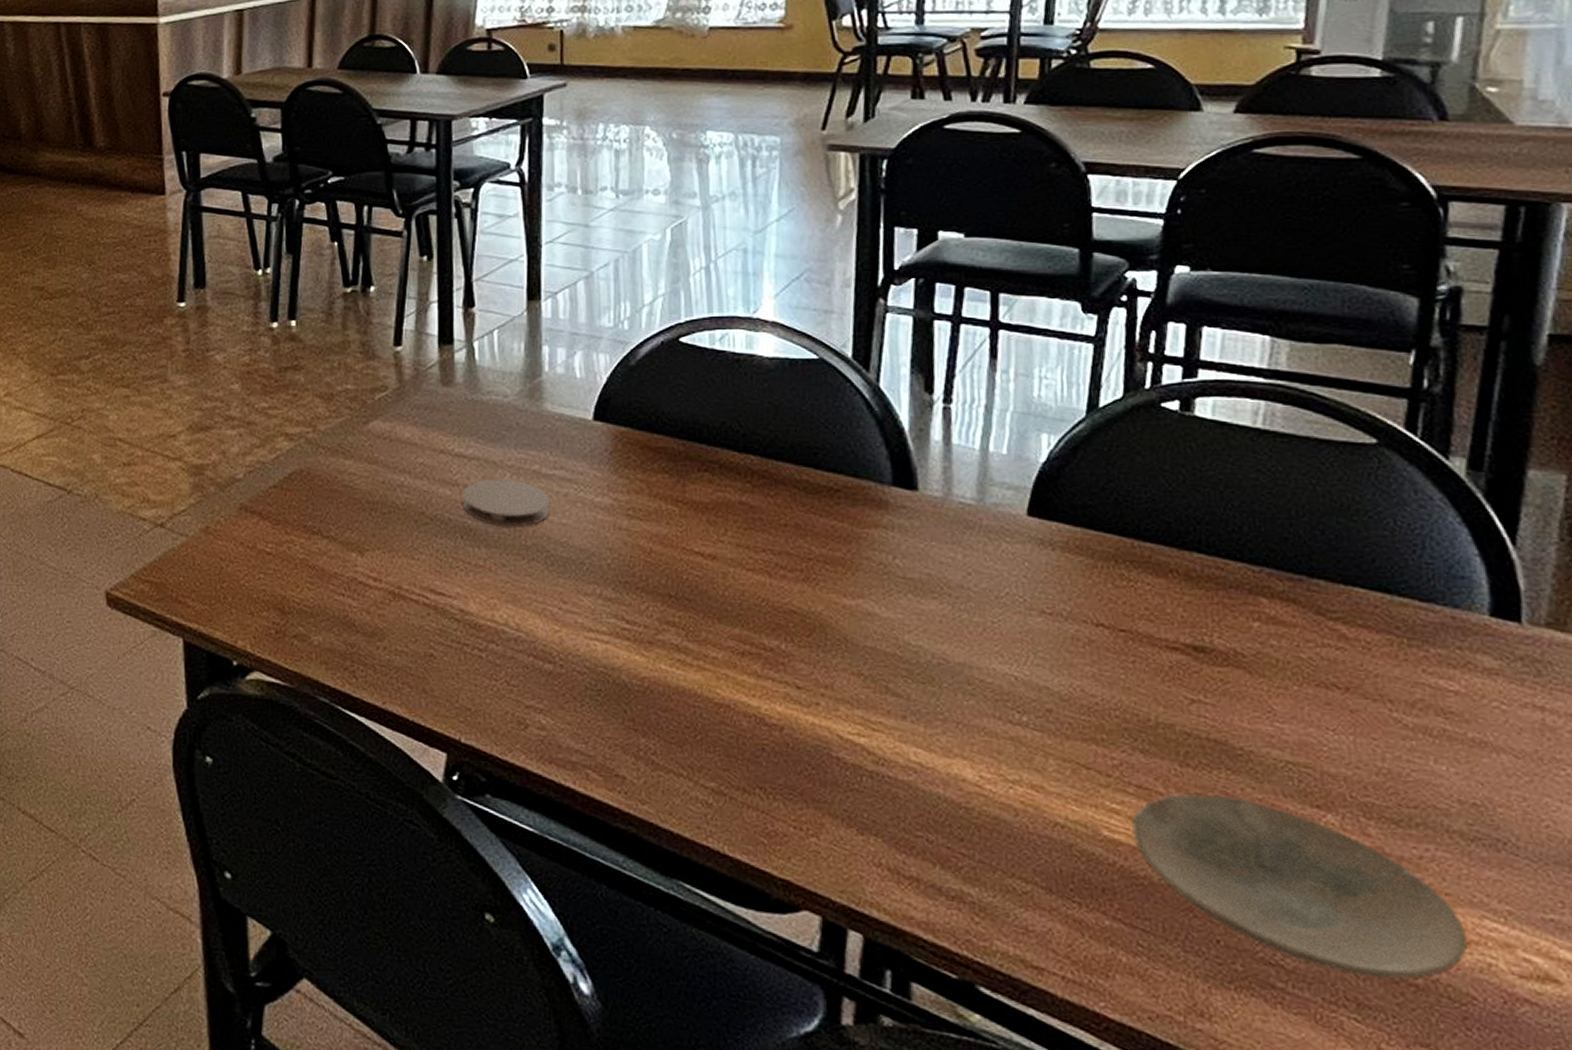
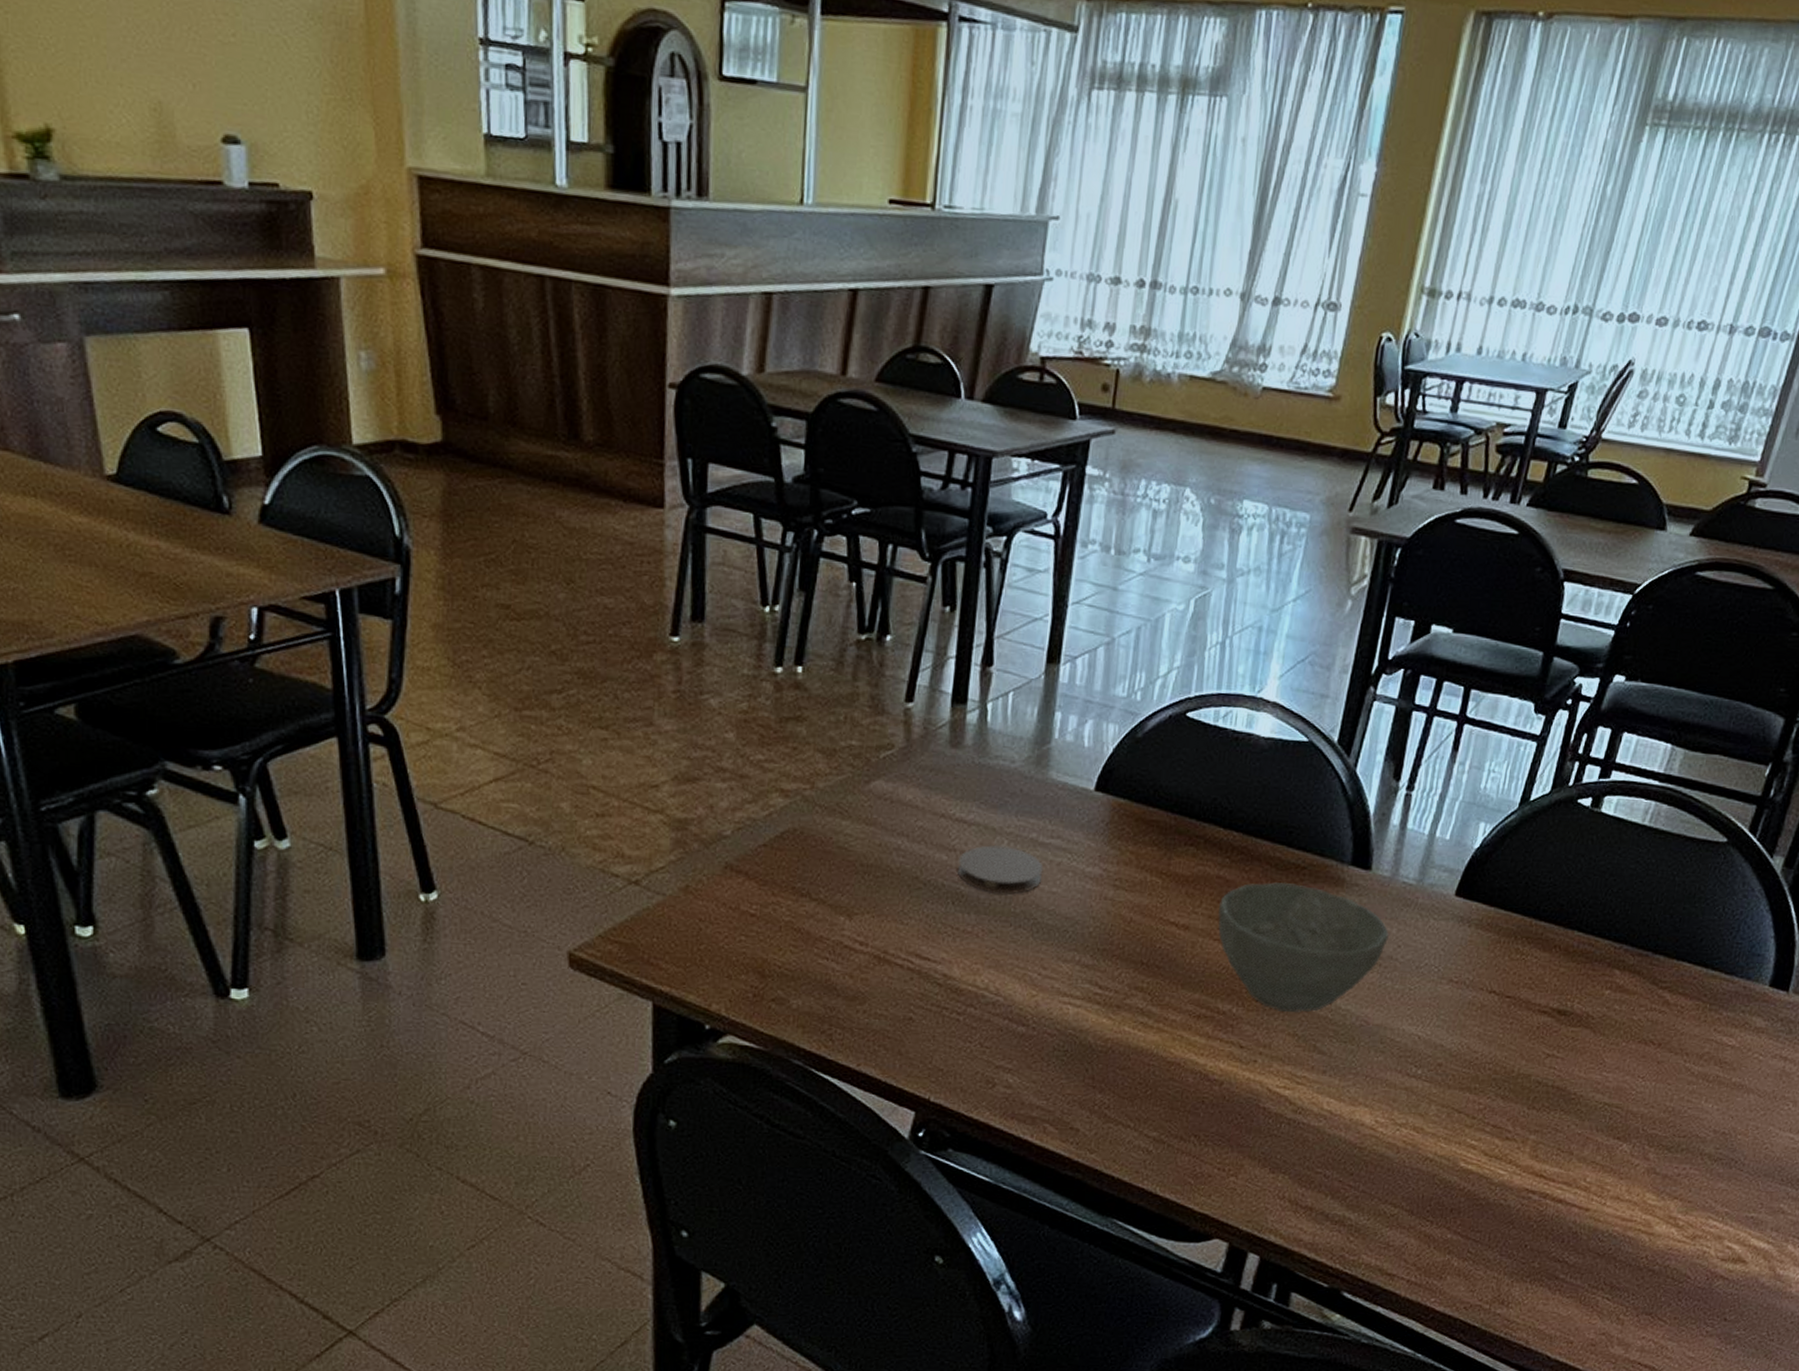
bowl: none [747,506,954,649] -> present [1218,882,1389,1012]
plate: present [1132,793,1468,979] -> none [1482,1130,1695,1267]

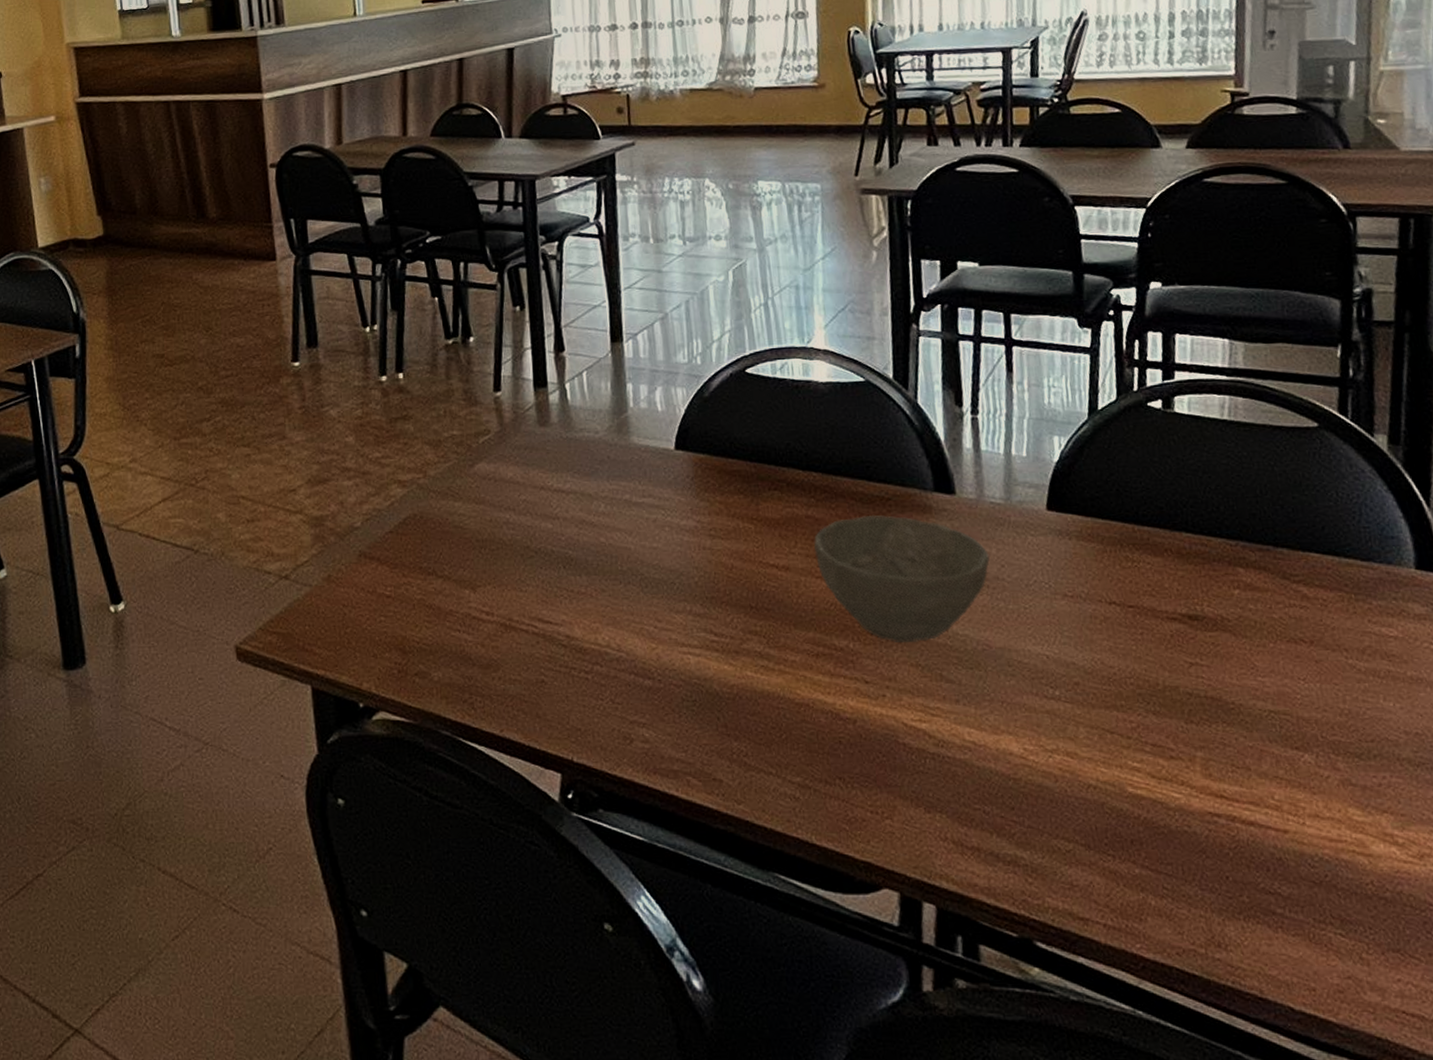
coaster: present [958,845,1044,895] -> none [563,509,642,554]

